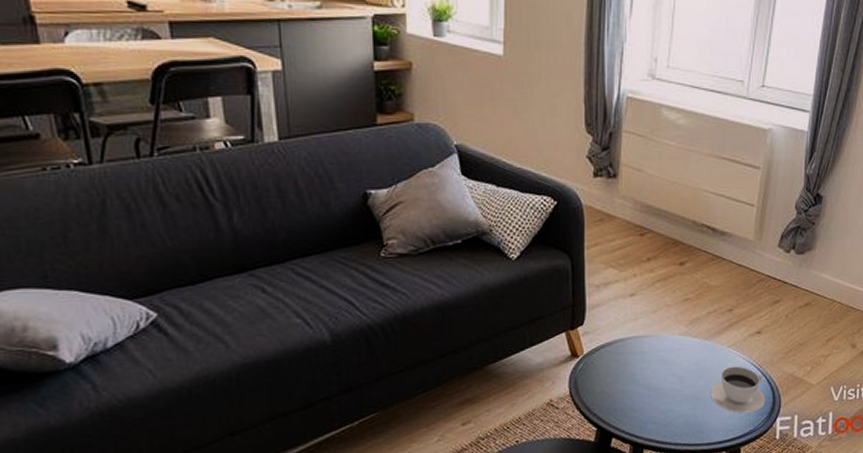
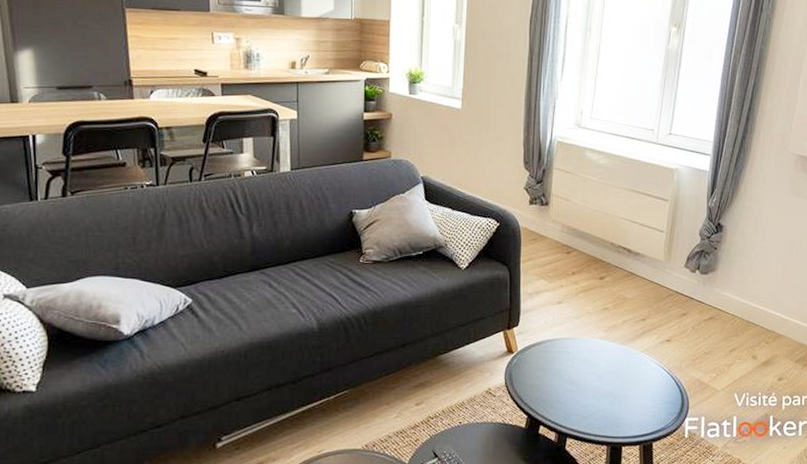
teacup: present [711,366,766,414] -> none [626,369,675,412]

